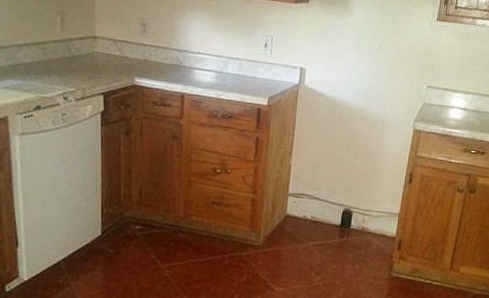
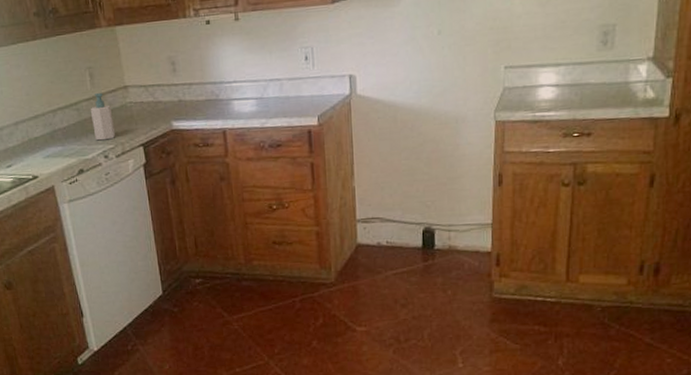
soap bottle: none [56,37,79,83] -> present [90,93,116,141]

